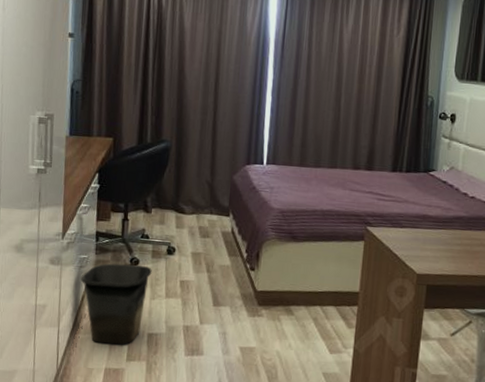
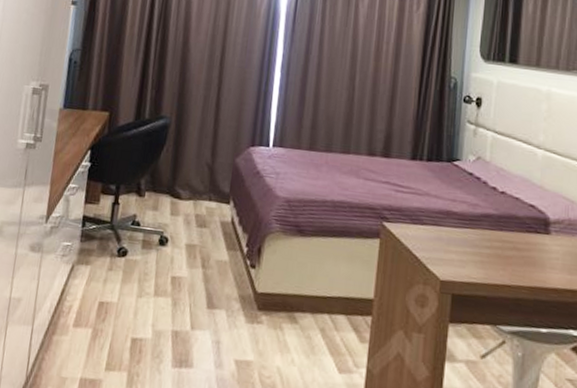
waste bin: present [80,263,152,345] -> none [61,252,141,351]

